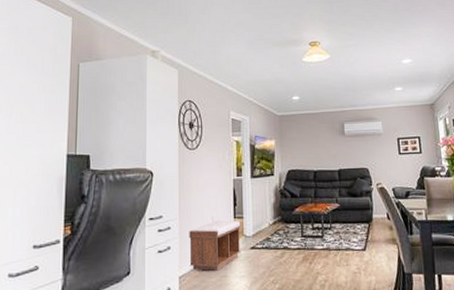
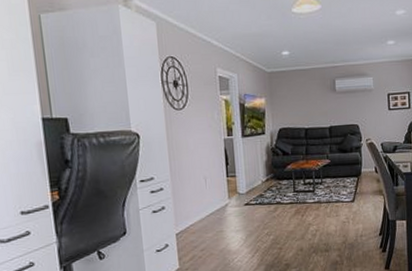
bench: present [189,220,242,271] -> none [182,179,236,228]

